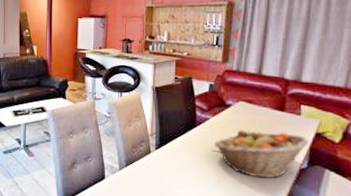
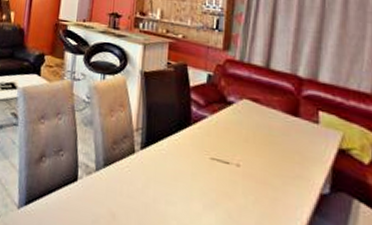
fruit basket: present [214,130,308,179] -> none [212,135,330,204]

